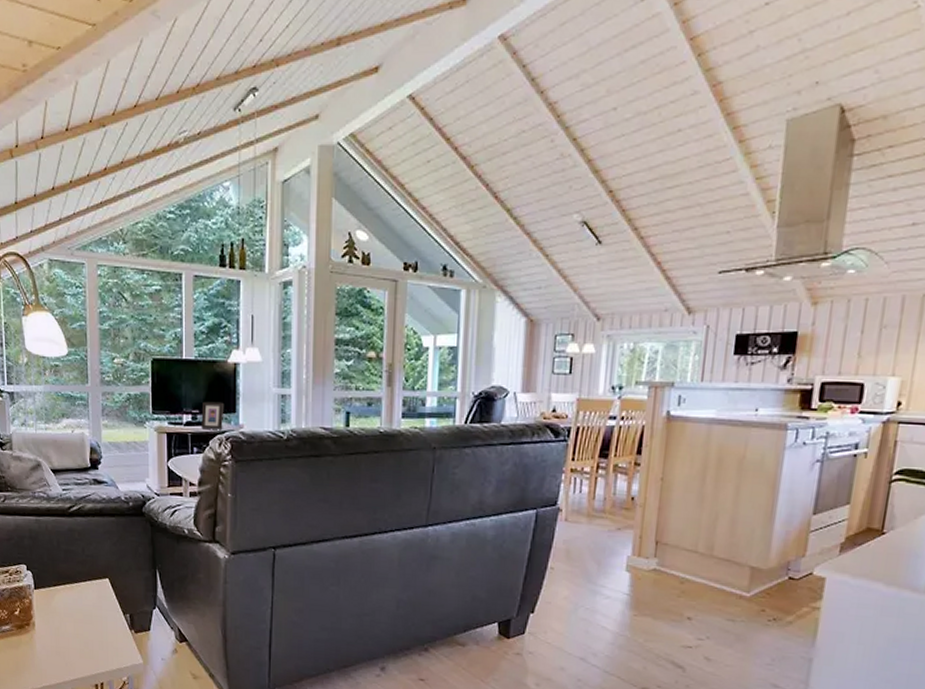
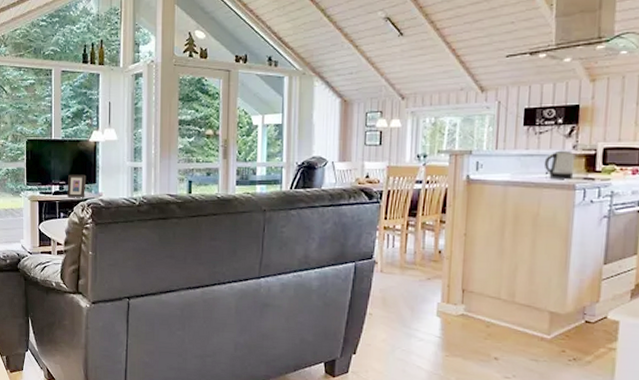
kettle: none [754,384,790,419] -> present [543,150,576,180]

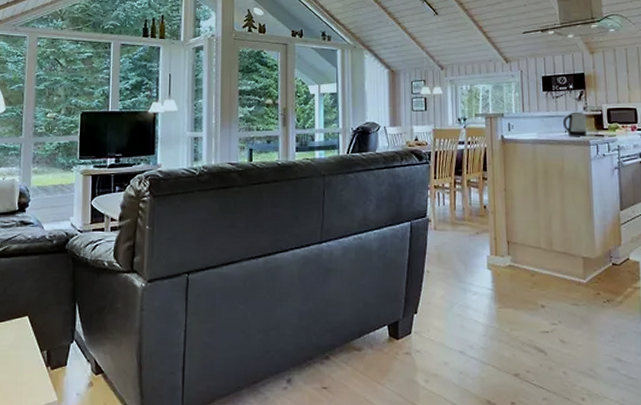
picture frame: present [67,174,87,198] -> none [123,146,145,171]

